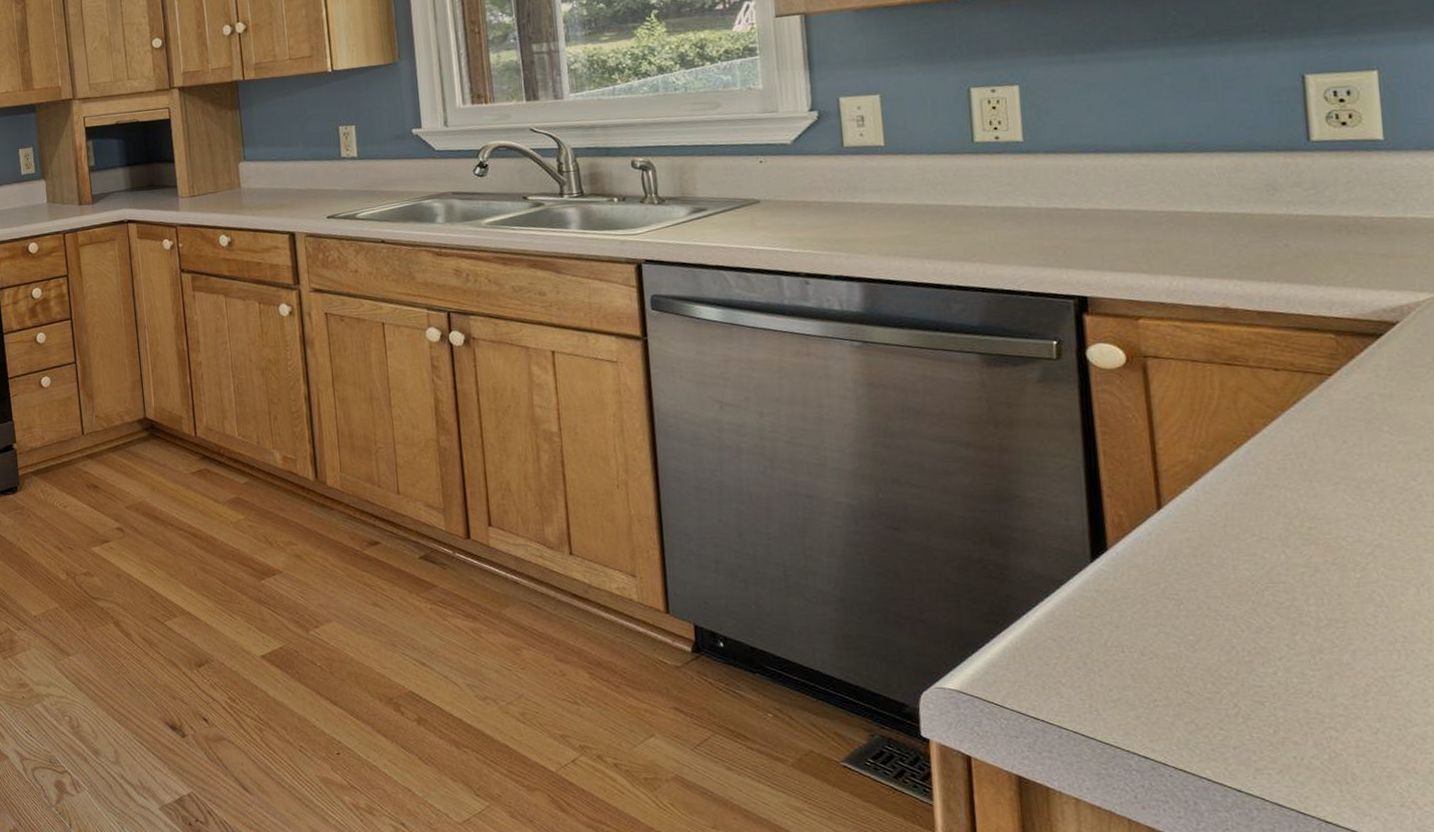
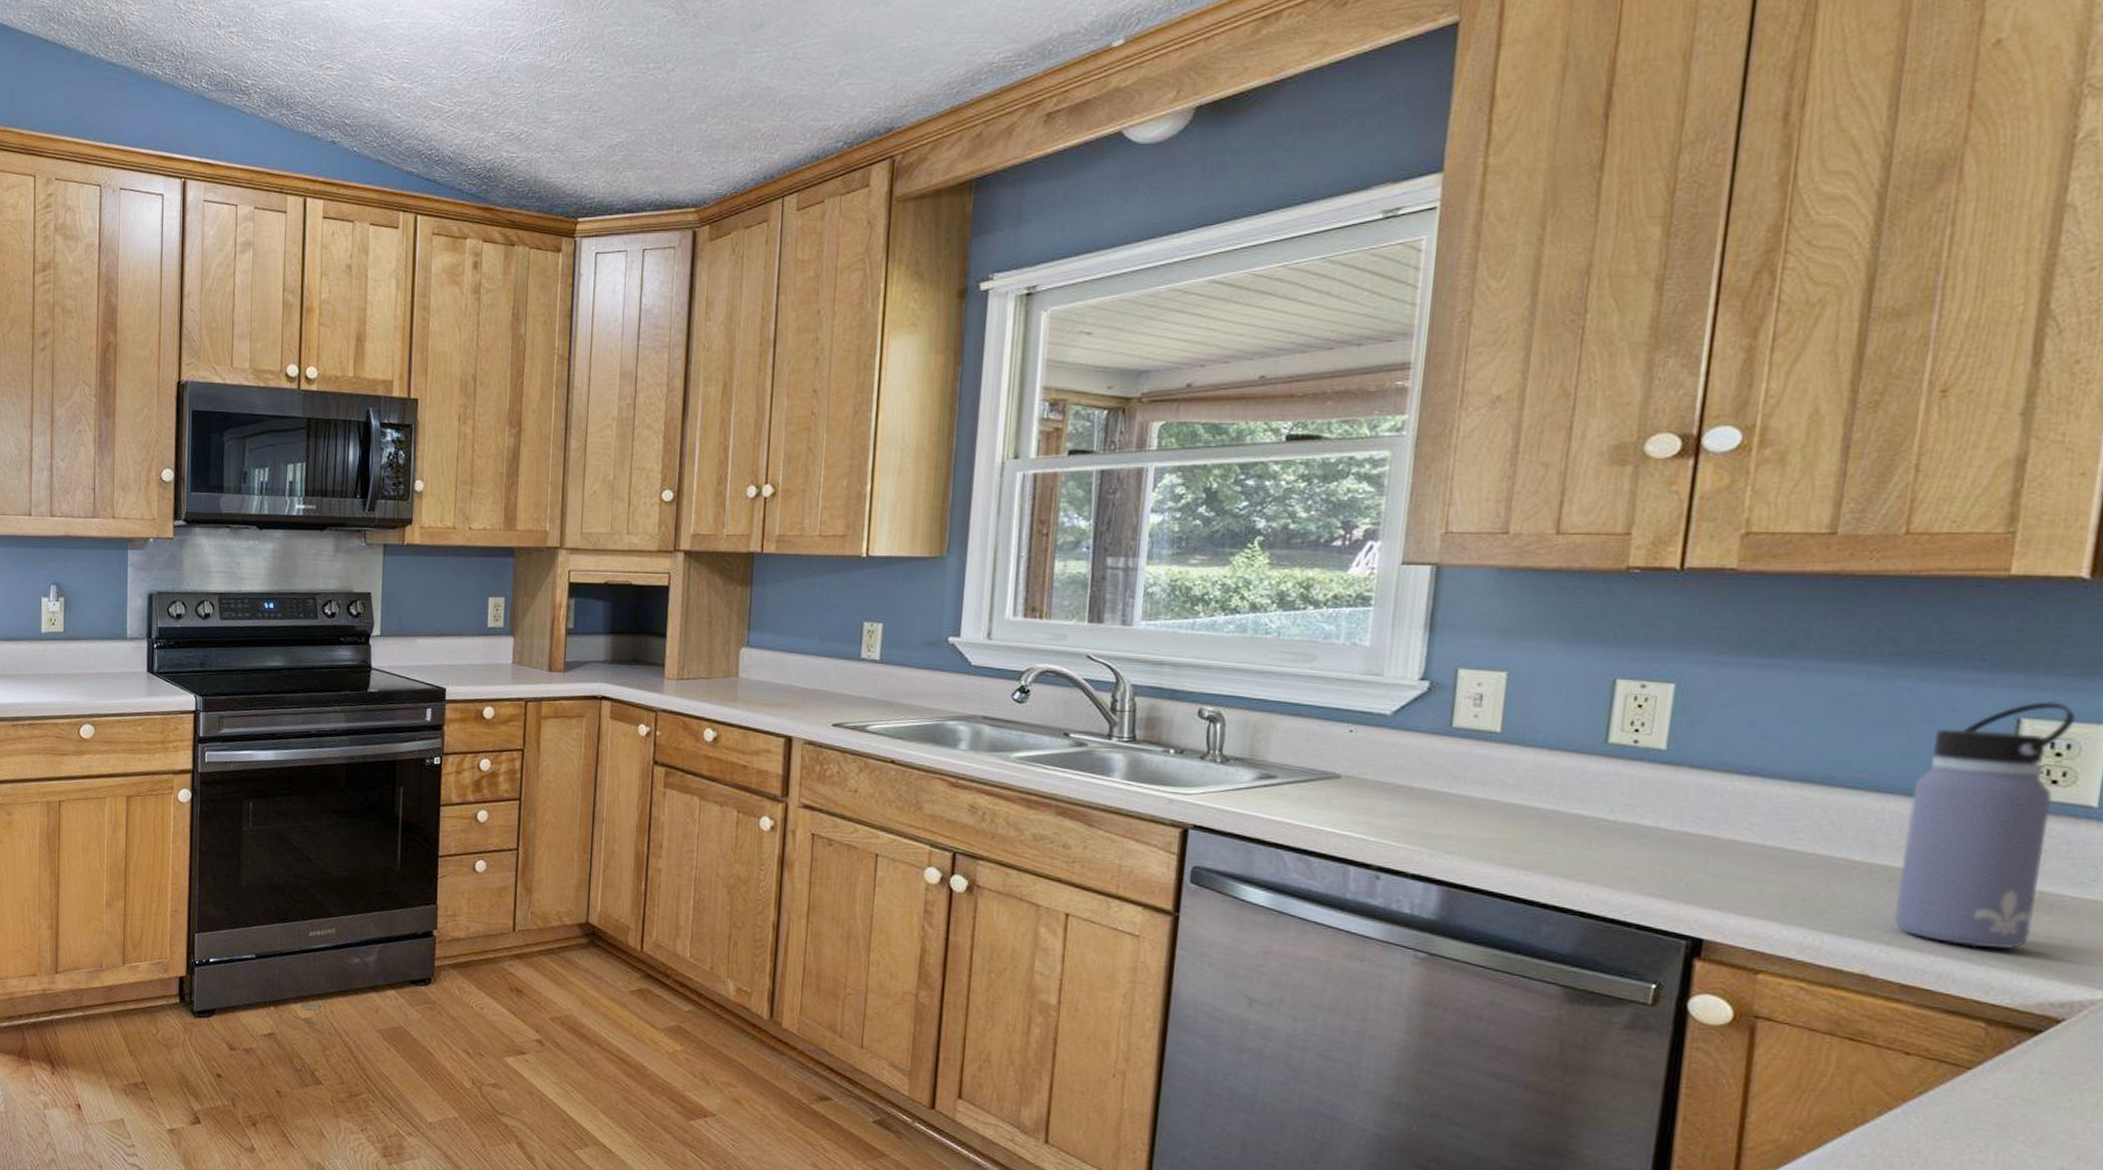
water bottle: none [1231,57,1353,271] -> present [1893,701,2076,949]

